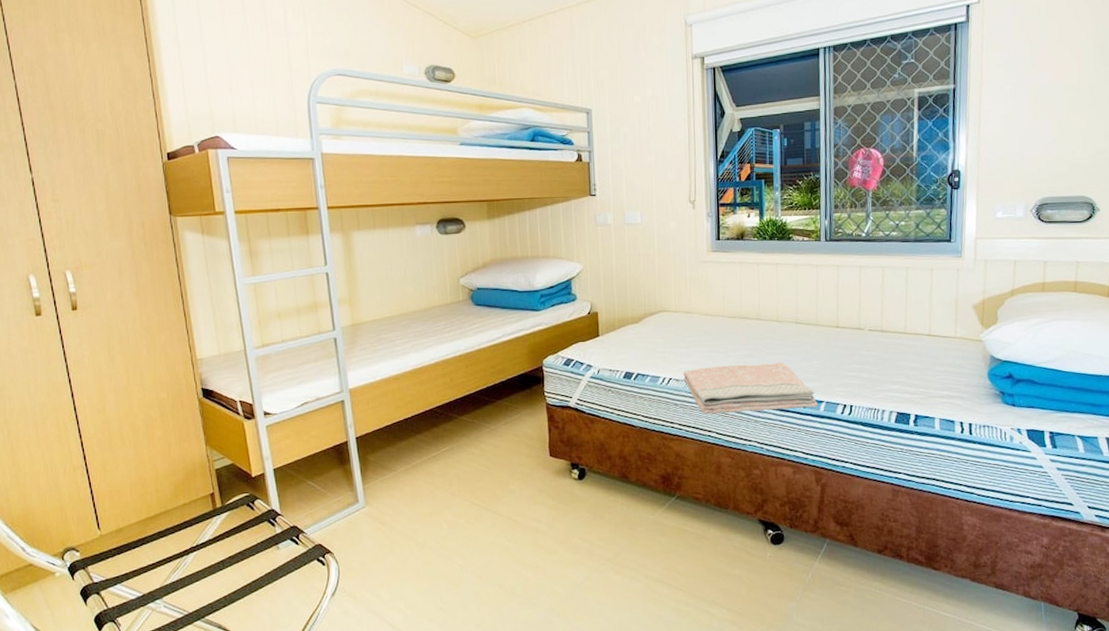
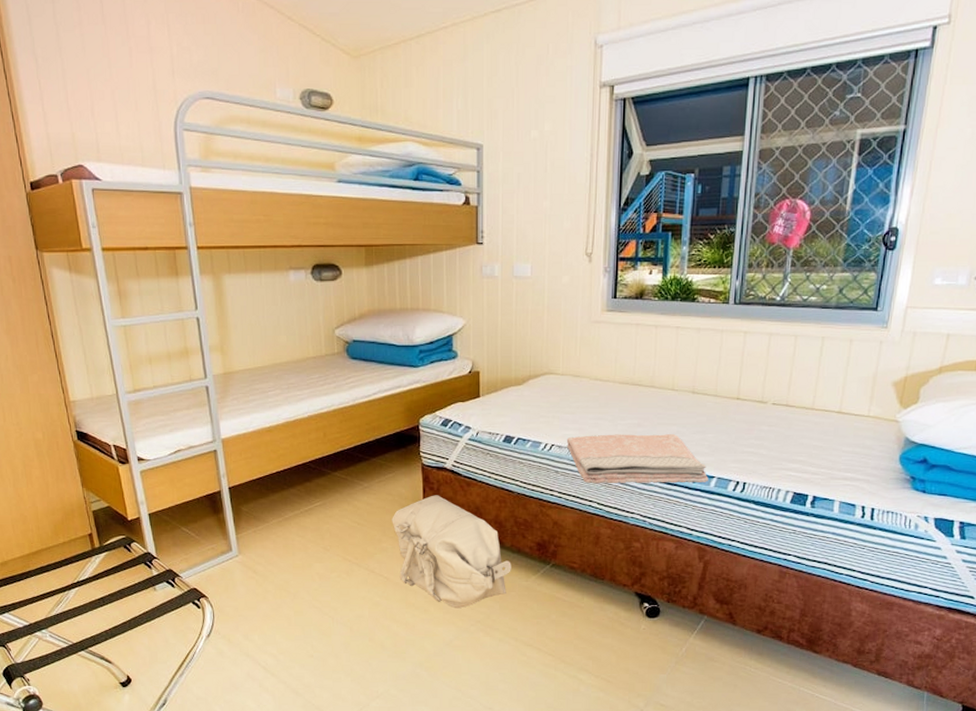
duffel bag: none [519,433,638,547] -> present [392,495,511,608]

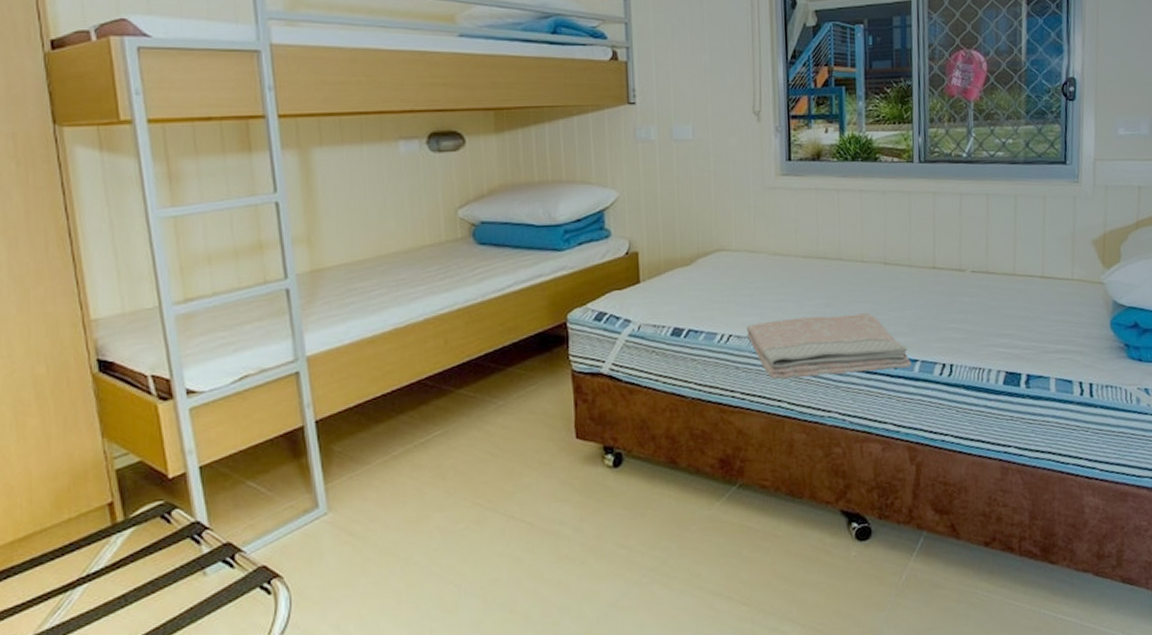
duffel bag: present [392,495,511,608] -> none [535,408,690,555]

